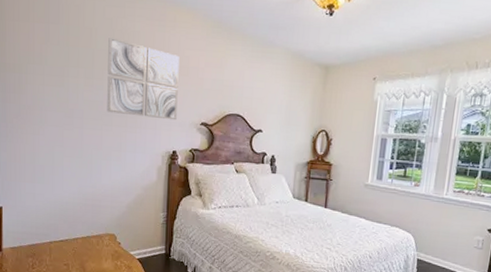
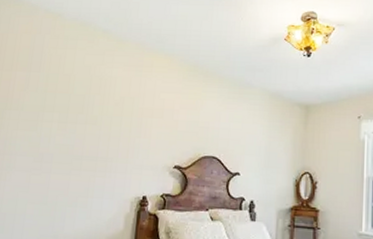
wall art: present [107,37,180,121] -> none [77,82,155,164]

